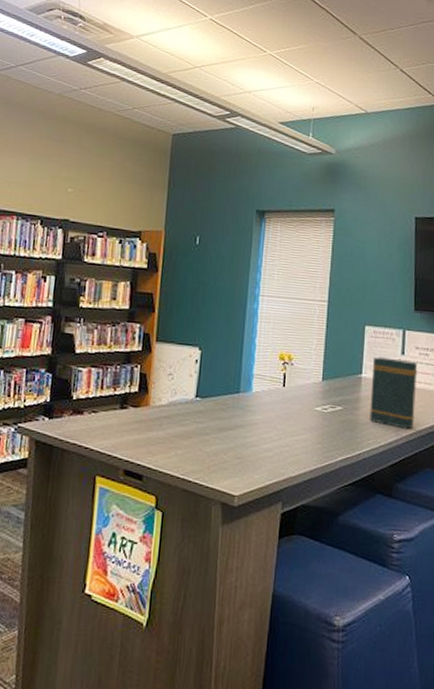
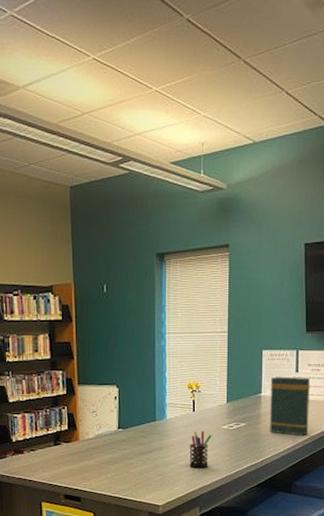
pen holder: none [274,409,303,456] -> present [189,431,212,469]

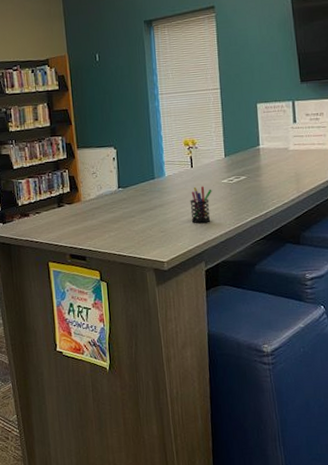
book: present [270,376,311,436] -> none [268,127,313,186]

